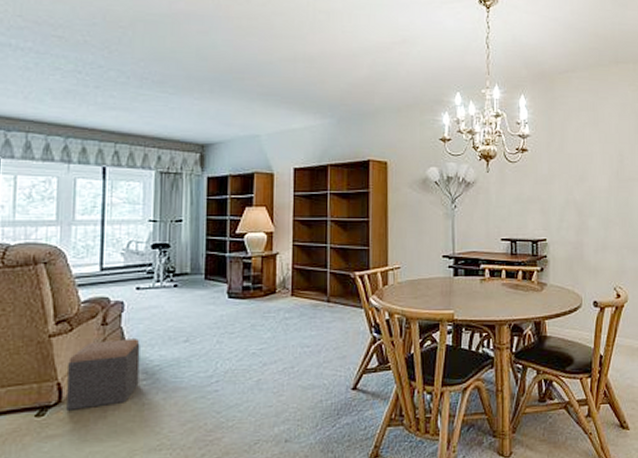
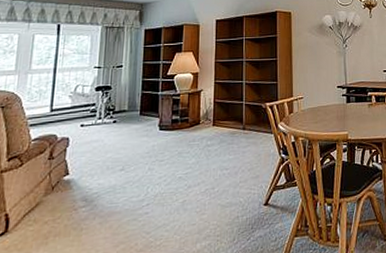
footstool: present [66,339,140,410] -> none [12,170,82,239]

